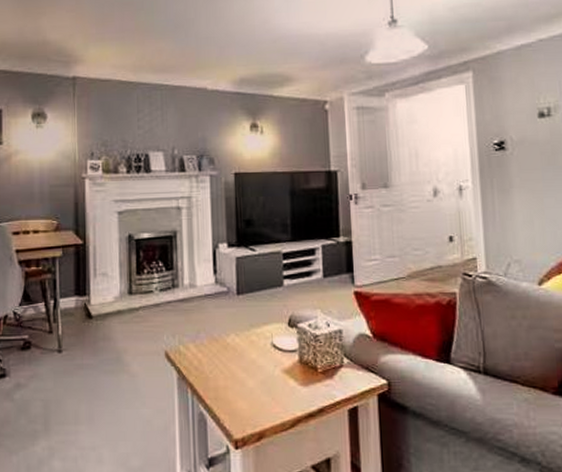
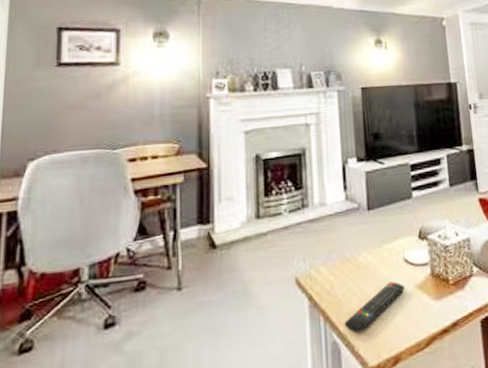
remote control: none [211,364,272,408] -> present [344,281,405,333]

